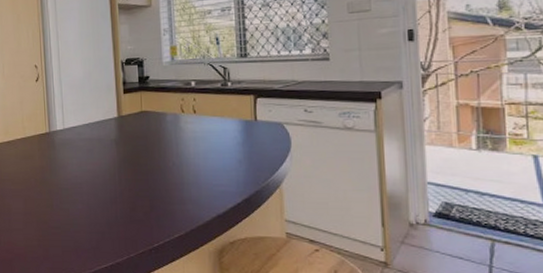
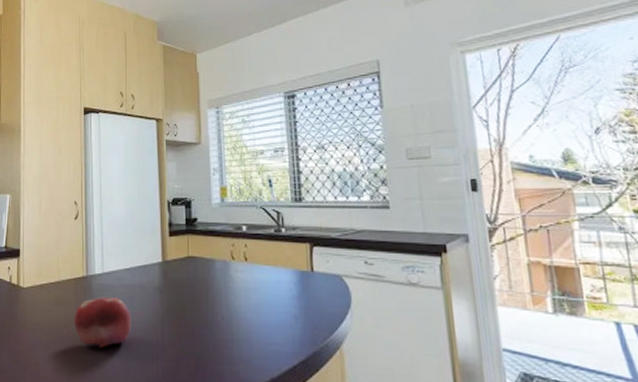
fruit: none [40,150,91,195] -> present [74,297,131,349]

